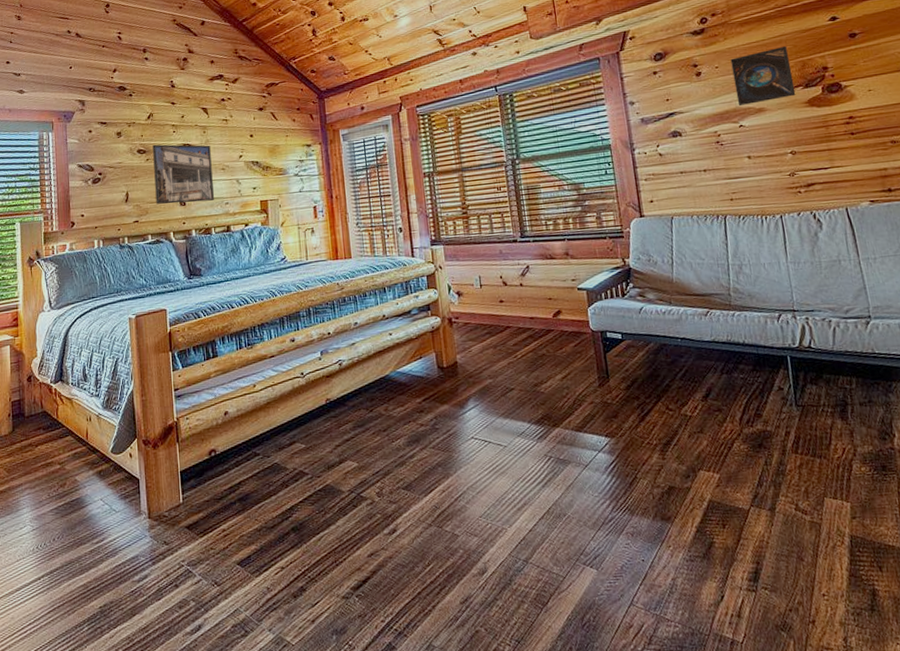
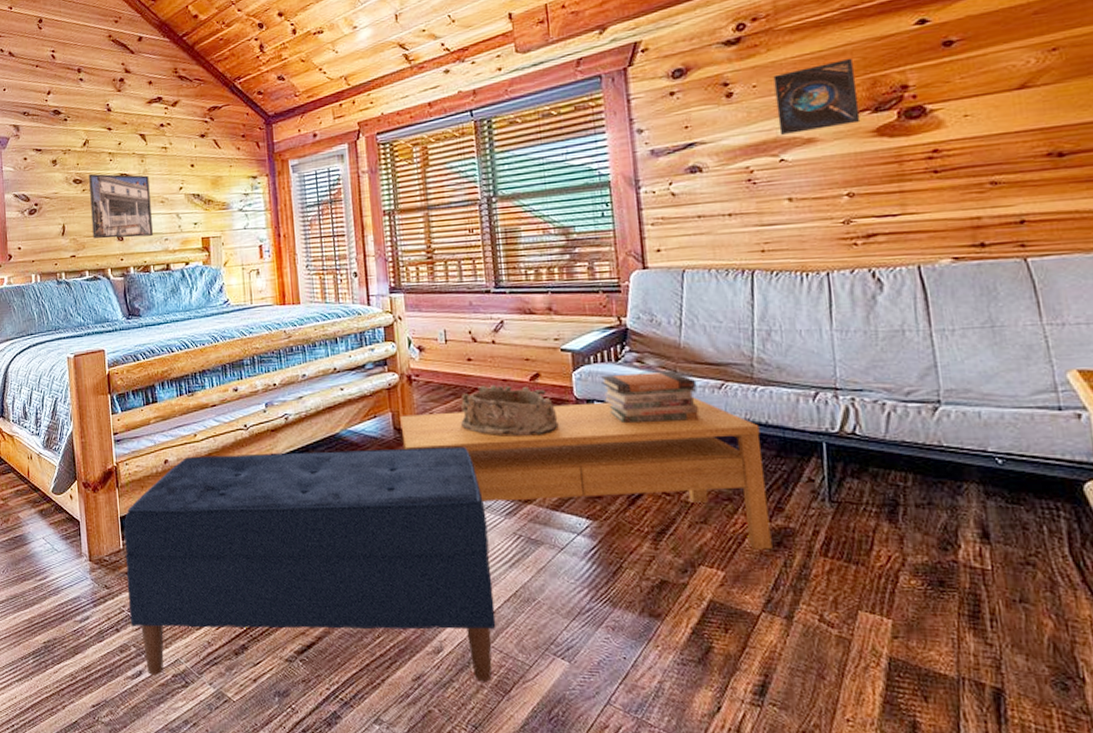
bench: none [184,379,533,628] -> present [124,446,496,682]
coffee table: none [443,324,755,452] -> present [400,397,773,550]
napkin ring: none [495,322,579,369] -> present [460,384,559,437]
book stack: none [611,303,691,351] -> present [601,372,699,424]

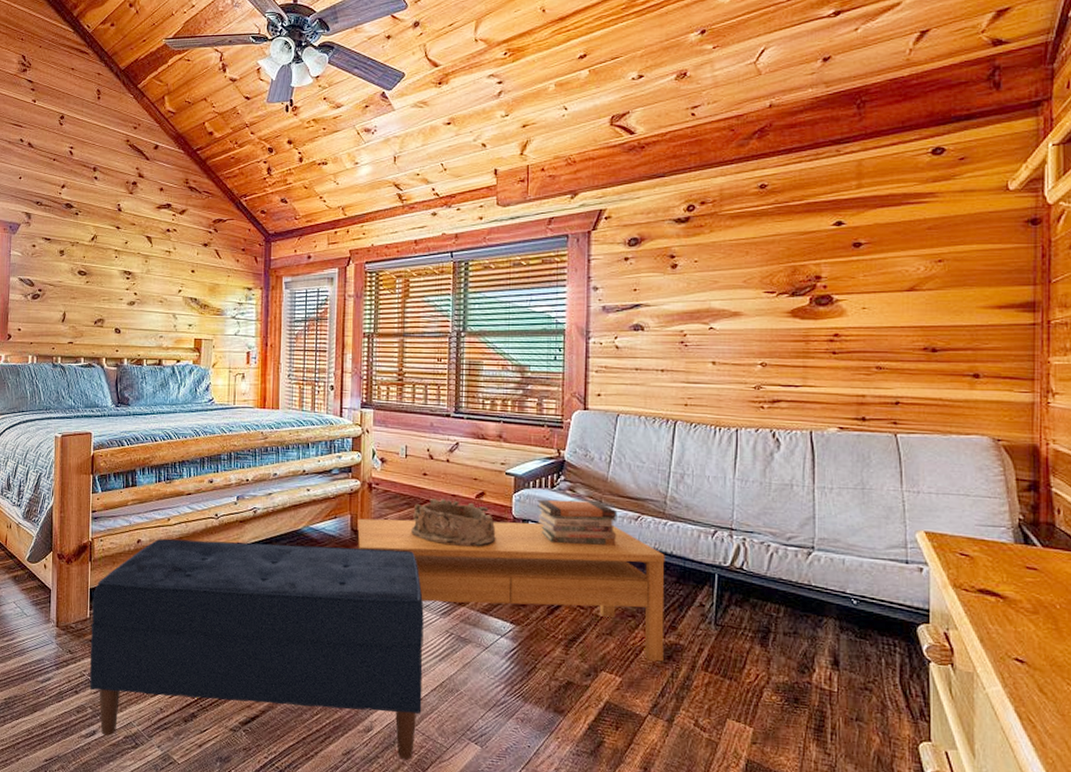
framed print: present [89,173,153,239] -> none [92,267,151,333]
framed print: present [773,58,861,136] -> none [712,247,780,307]

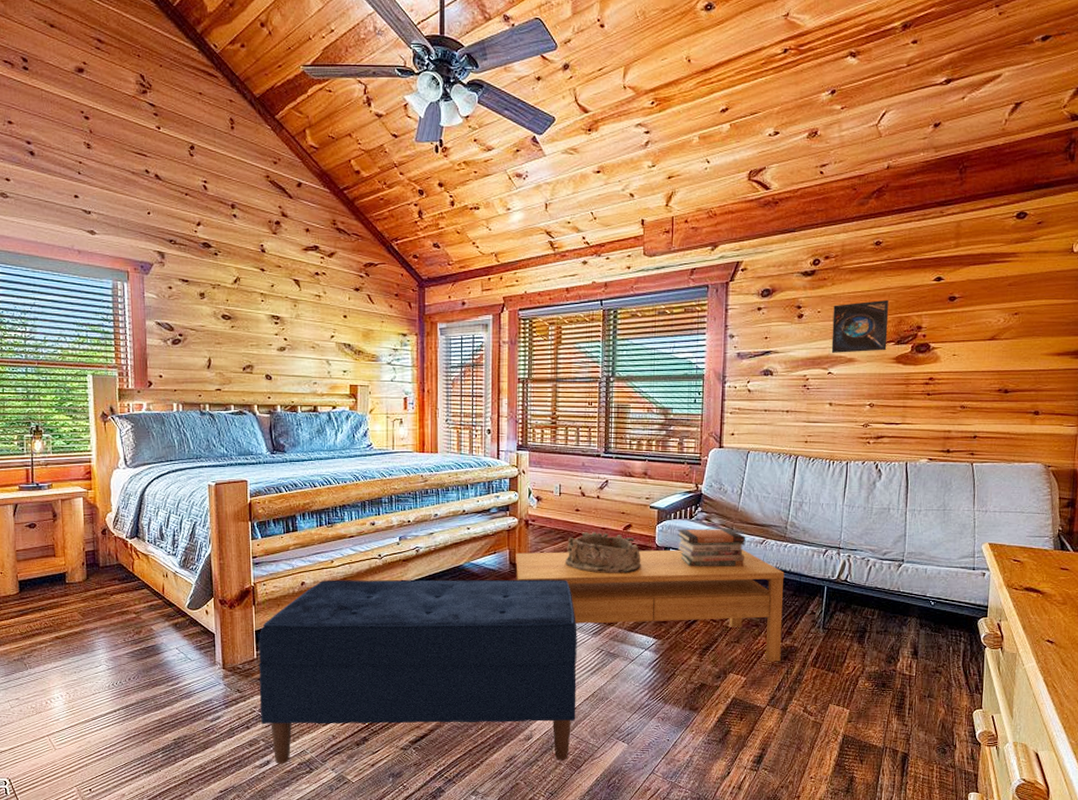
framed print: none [712,247,780,307] -> present [831,299,889,354]

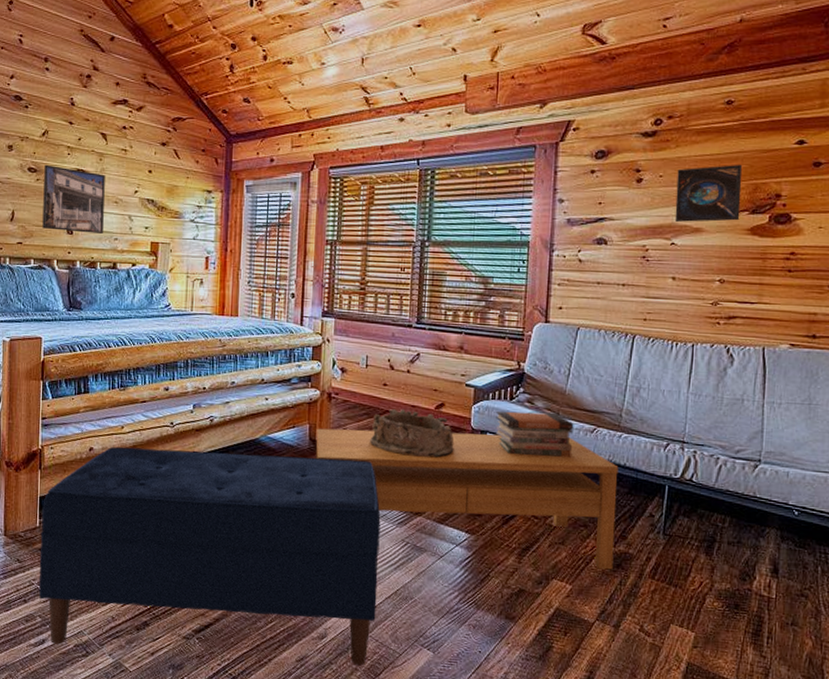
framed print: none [238,311,302,379] -> present [42,164,105,235]

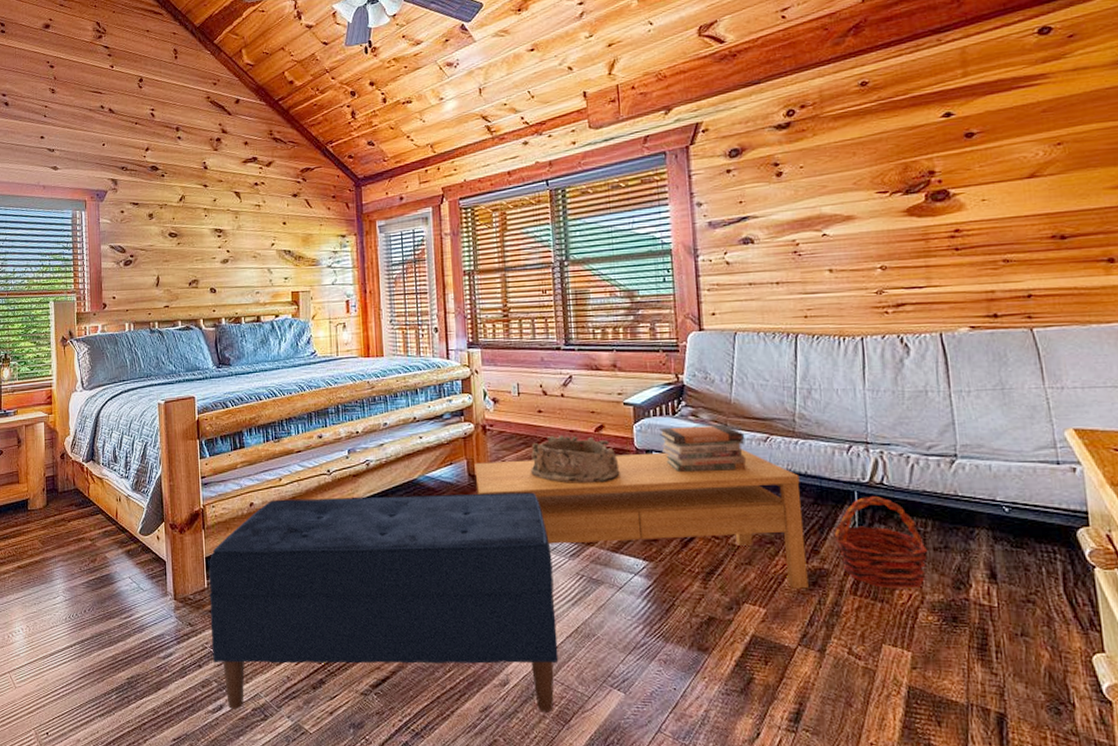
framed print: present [42,164,105,235] -> none [184,228,245,291]
basket: none [643,490,723,578] -> present [835,495,929,591]
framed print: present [674,164,743,223] -> none [818,144,893,213]

